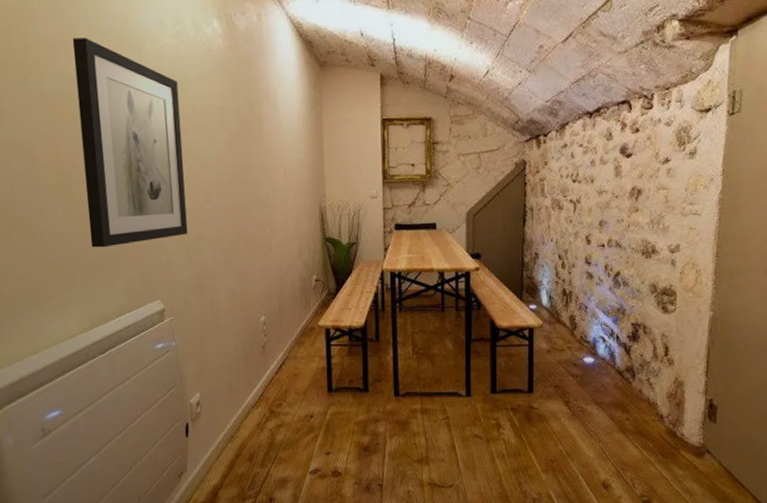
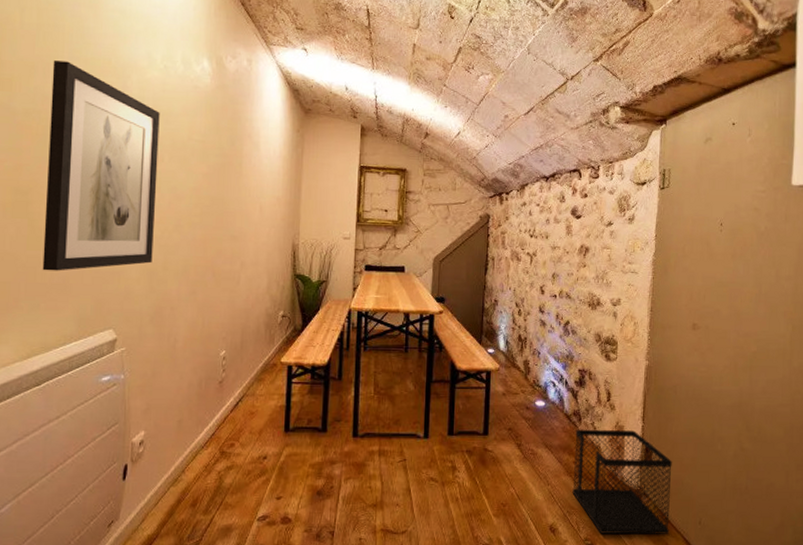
wastebasket: none [626,385,741,492] -> present [572,429,672,535]

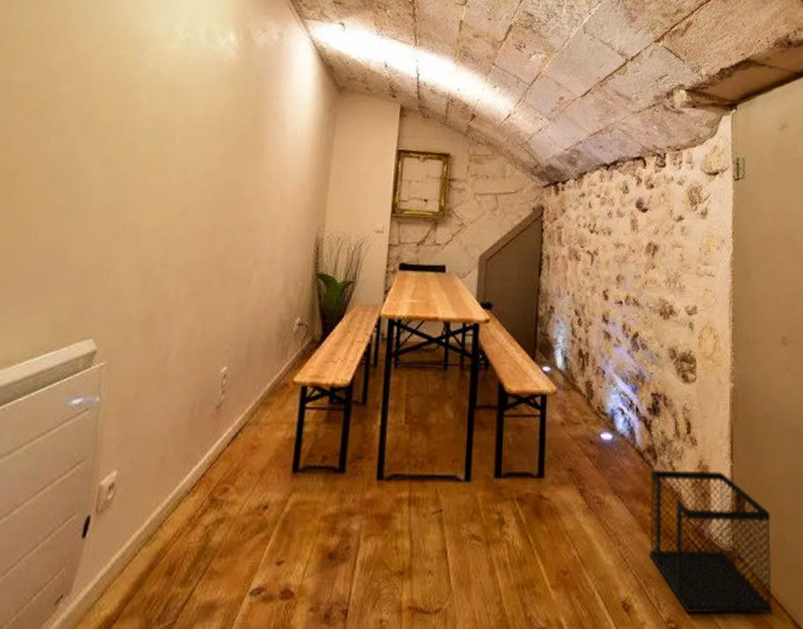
wall art: present [42,60,160,271] -> none [17,30,176,267]

